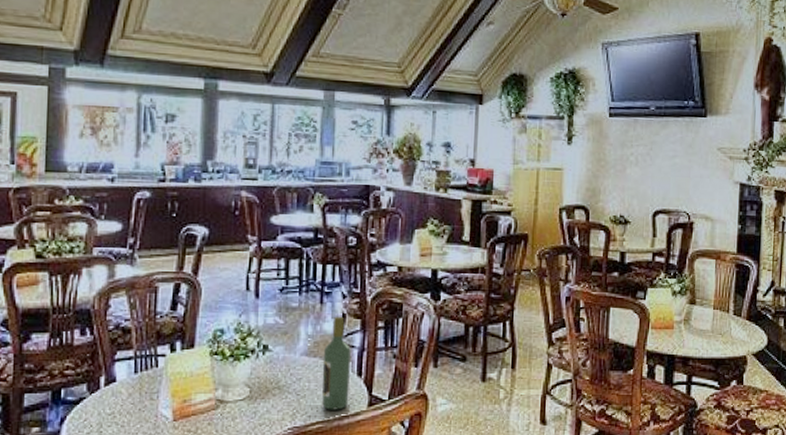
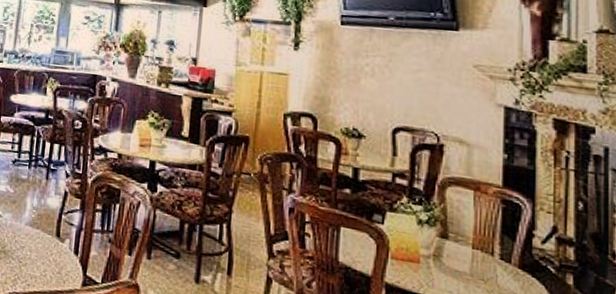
wine bottle: present [322,316,351,410] -> none [40,193,70,284]

